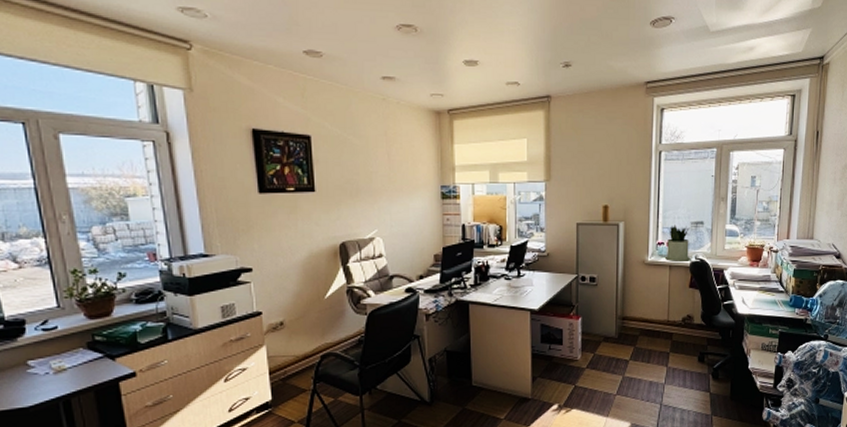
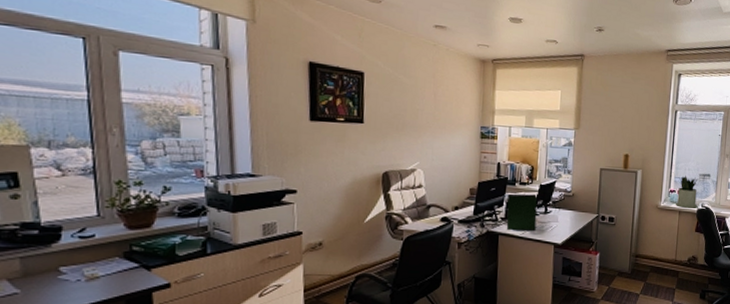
binder: none [475,257,509,299] -> present [506,193,538,231]

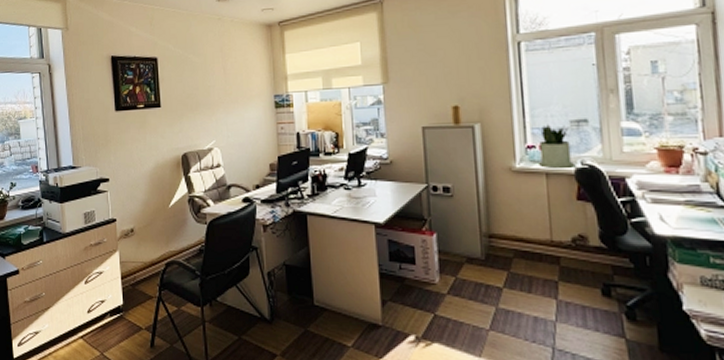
binder: present [506,193,538,231] -> none [311,165,350,210]

